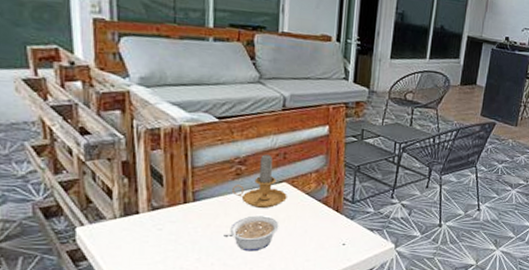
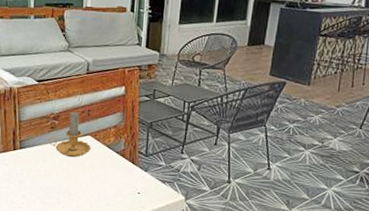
legume: present [223,215,279,252] -> none [42,163,85,194]

